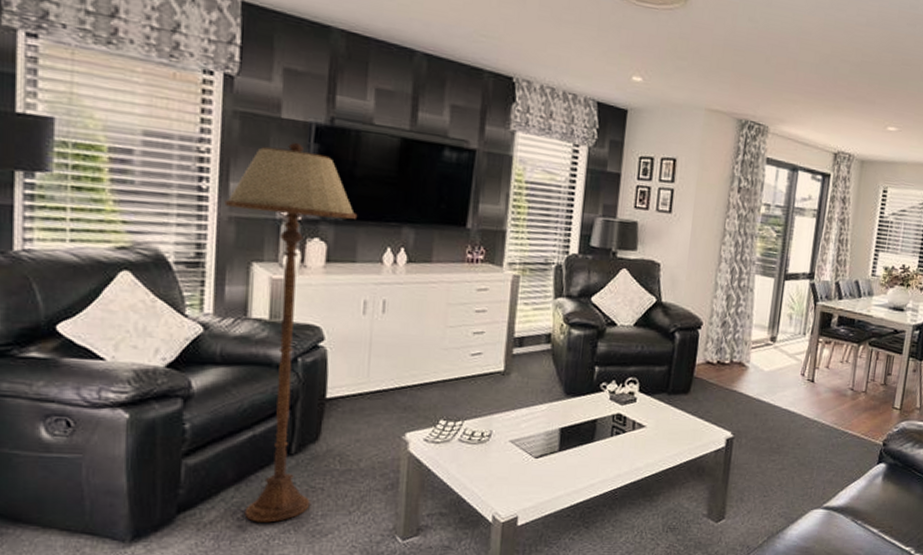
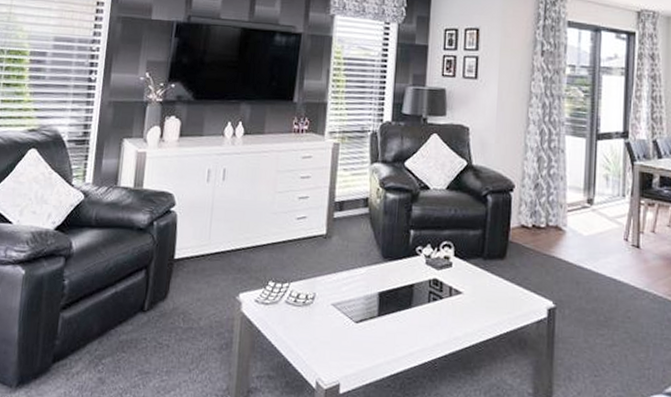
floor lamp: present [224,142,358,523] -> none [104,38,206,376]

